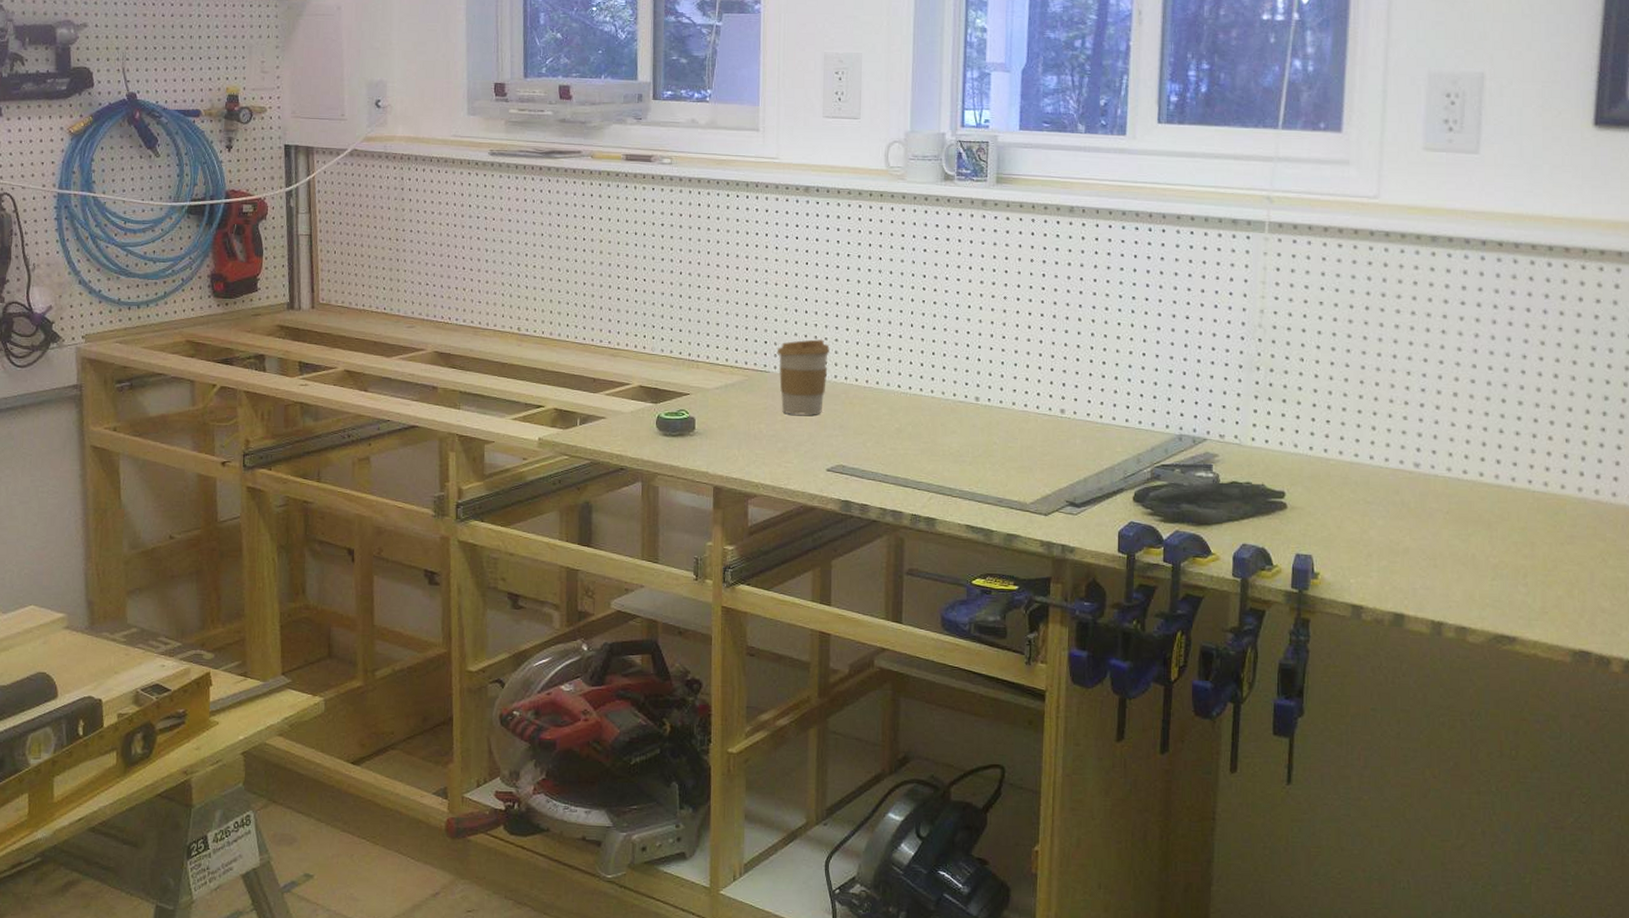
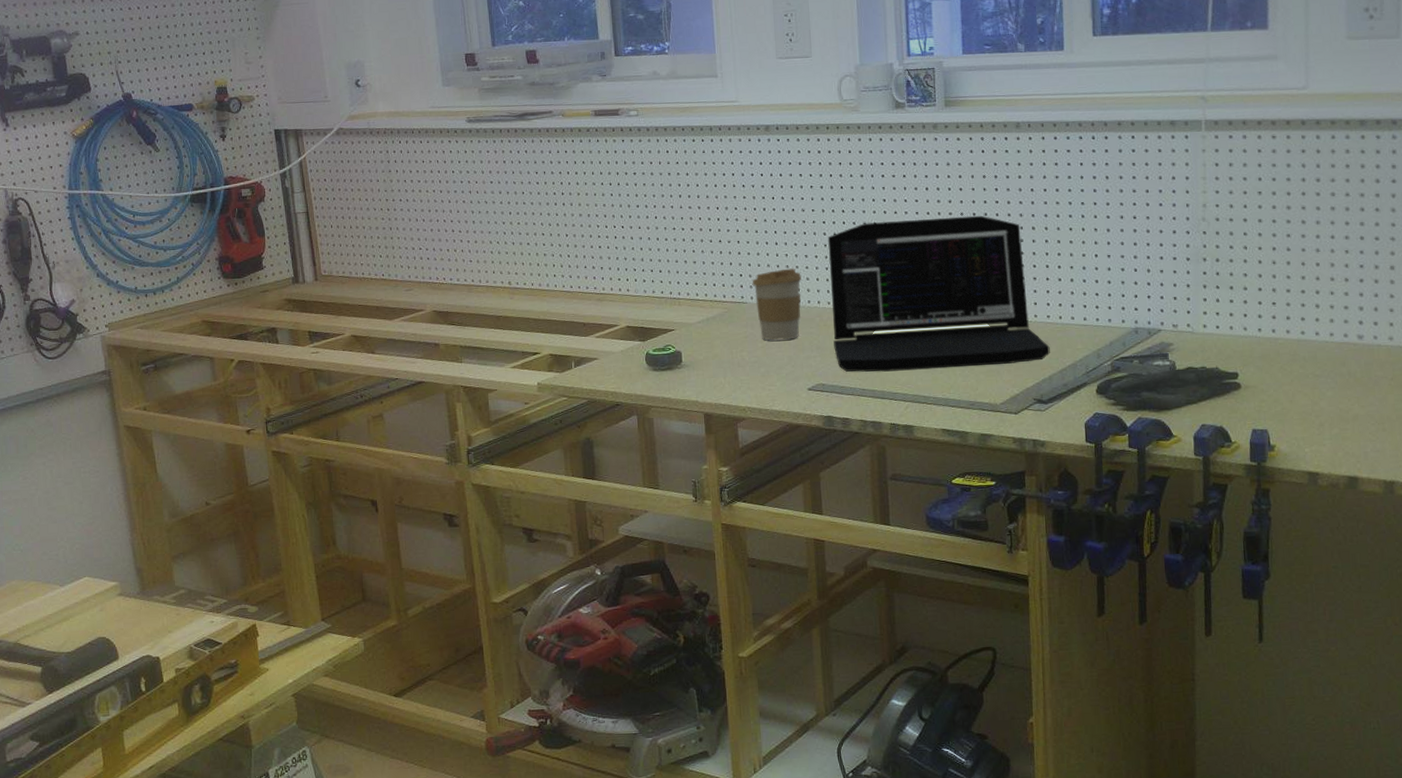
laptop: none [858,298,1087,462] -> present [827,215,1050,372]

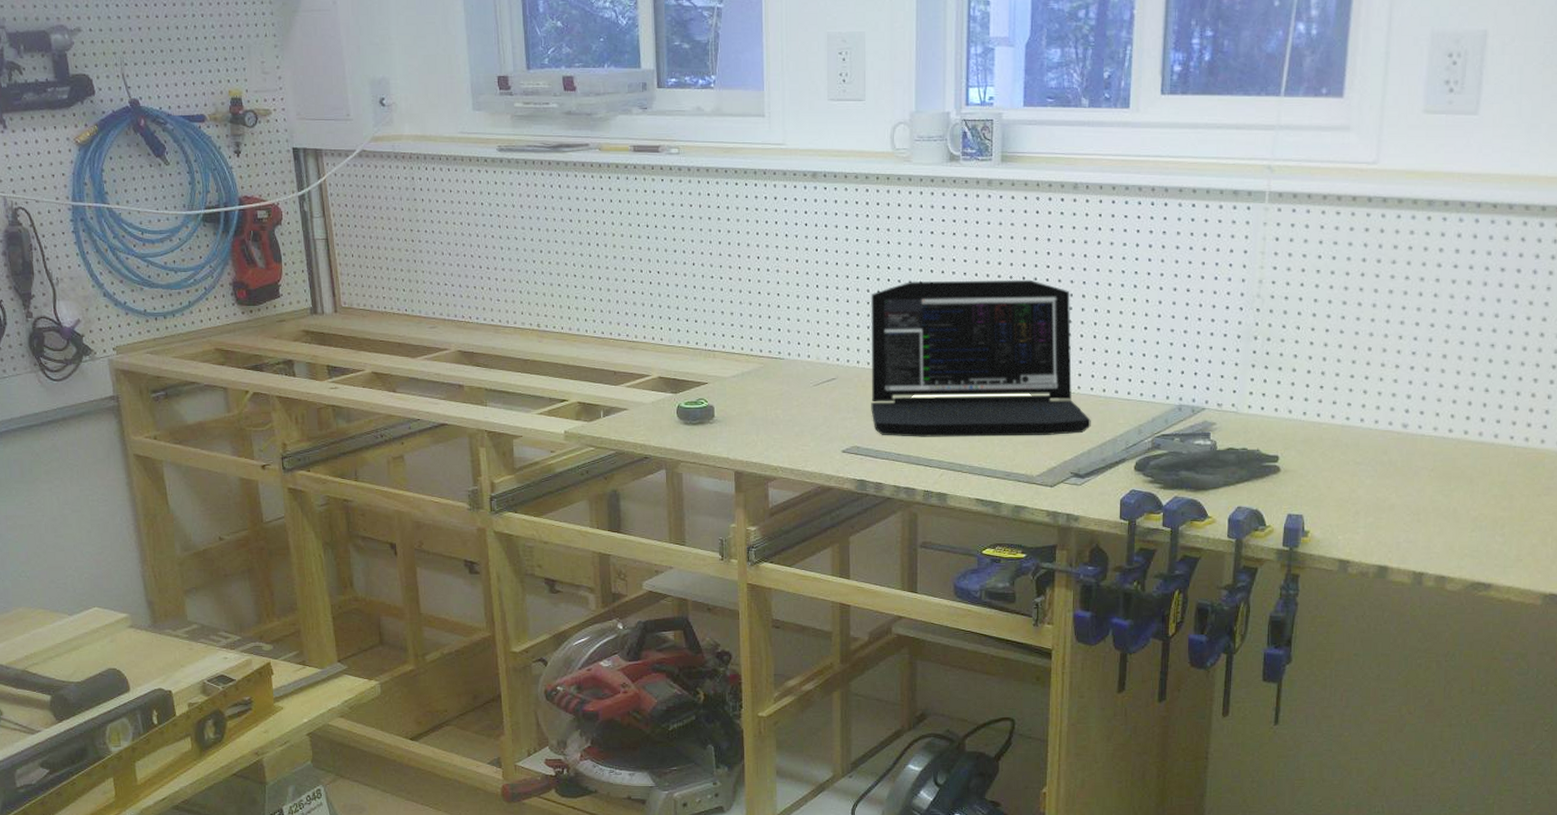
coffee cup: present [752,268,802,341] -> none [790,325,842,400]

